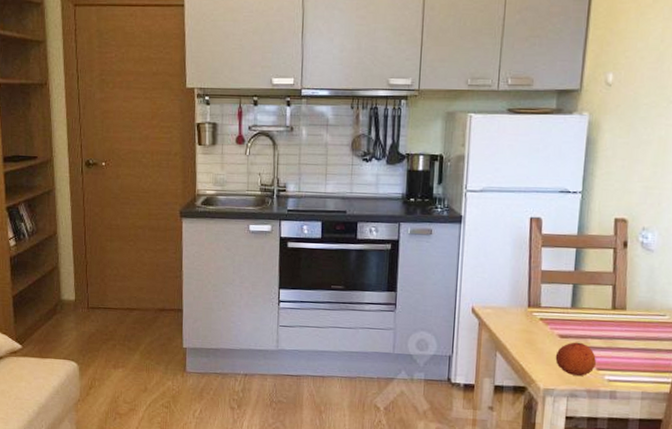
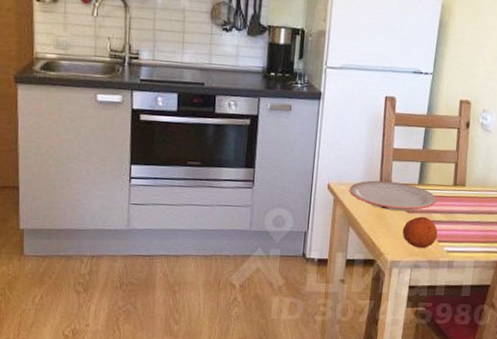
plate: none [495,303,593,336] -> present [349,180,437,211]

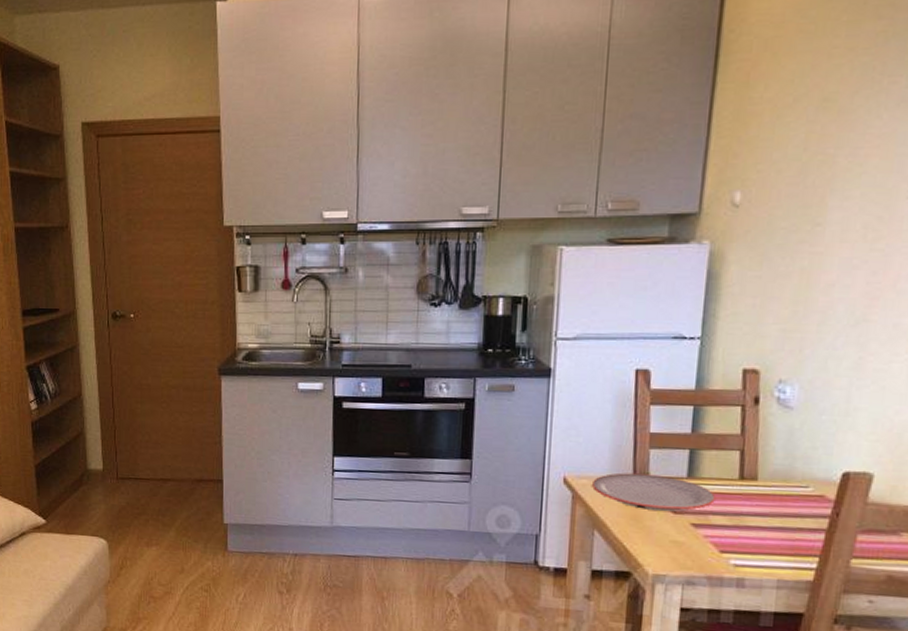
fruit: present [402,216,438,248] -> none [667,518,719,560]

